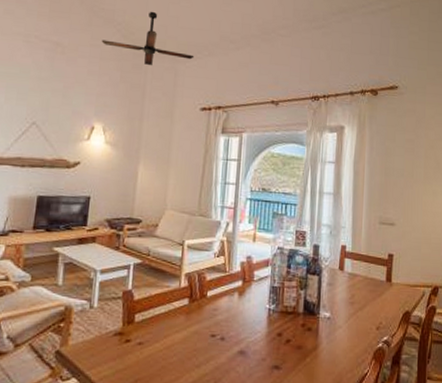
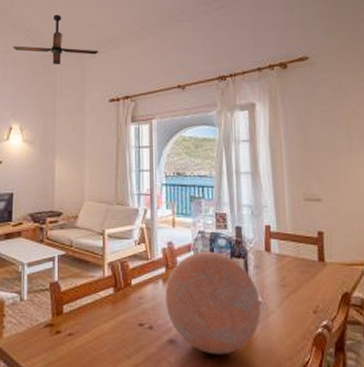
decorative orb: none [238,267,330,366] -> present [165,252,262,355]

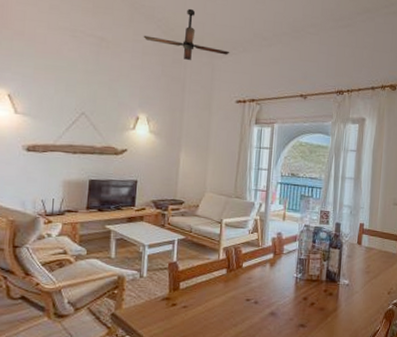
decorative orb: present [165,252,262,355] -> none [270,242,349,324]

